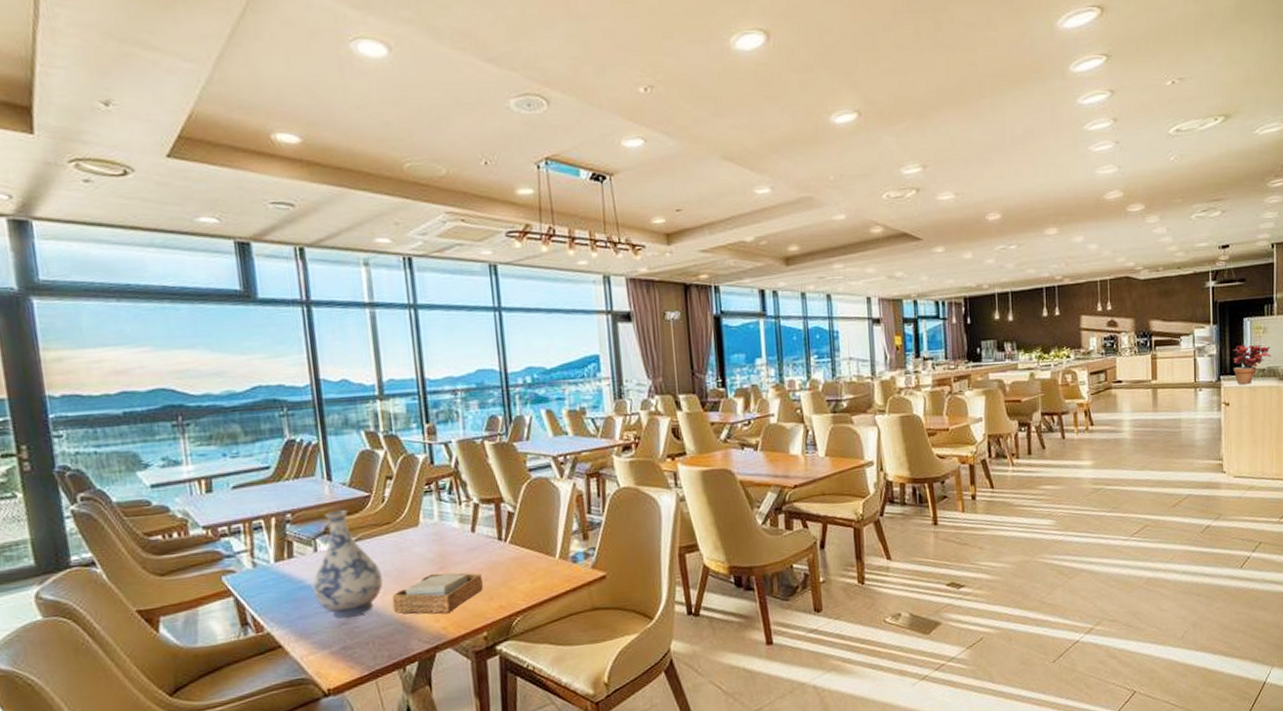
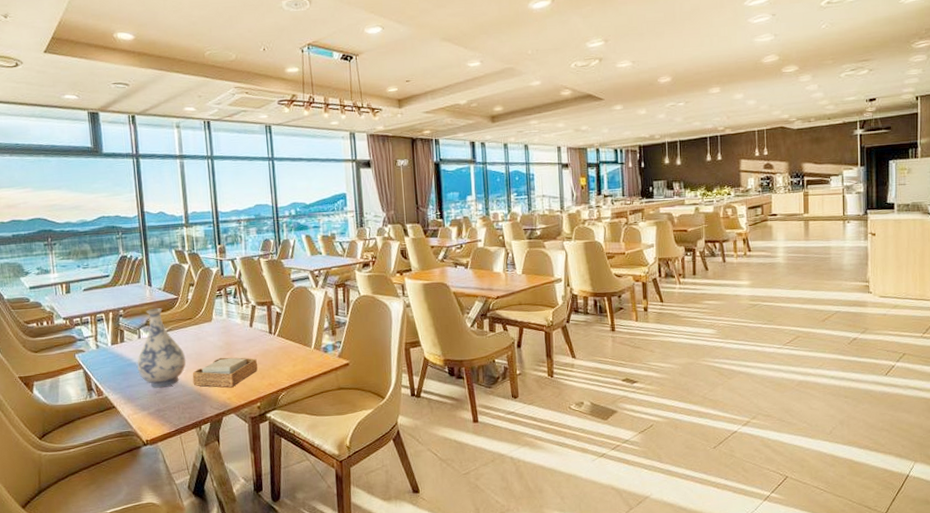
potted plant: present [1233,344,1271,384] -> none [879,183,915,217]

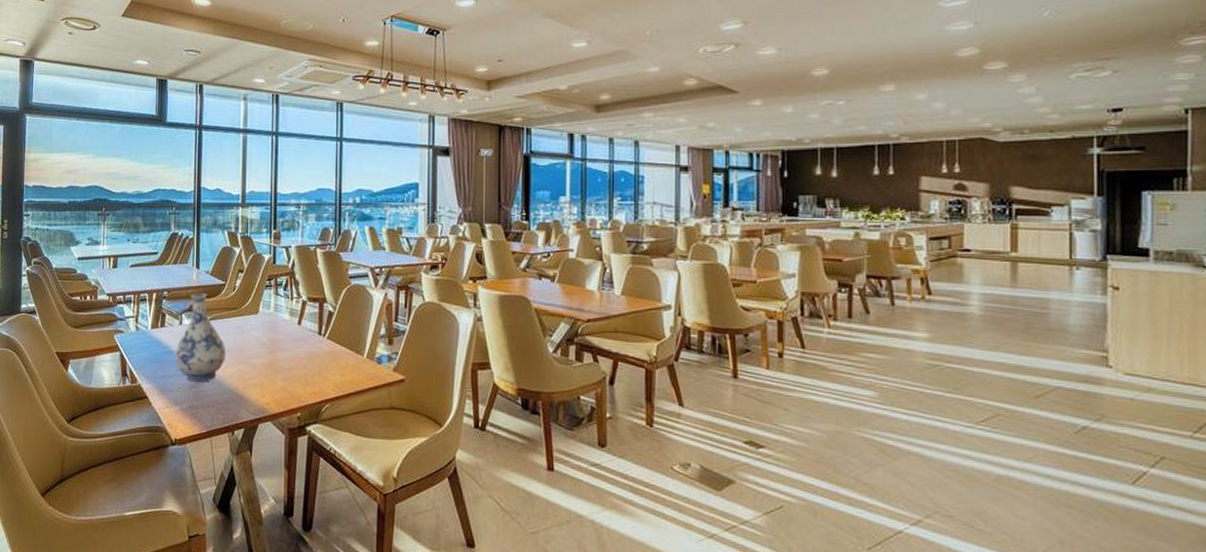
napkin holder: present [192,357,258,388] -> none [231,355,302,392]

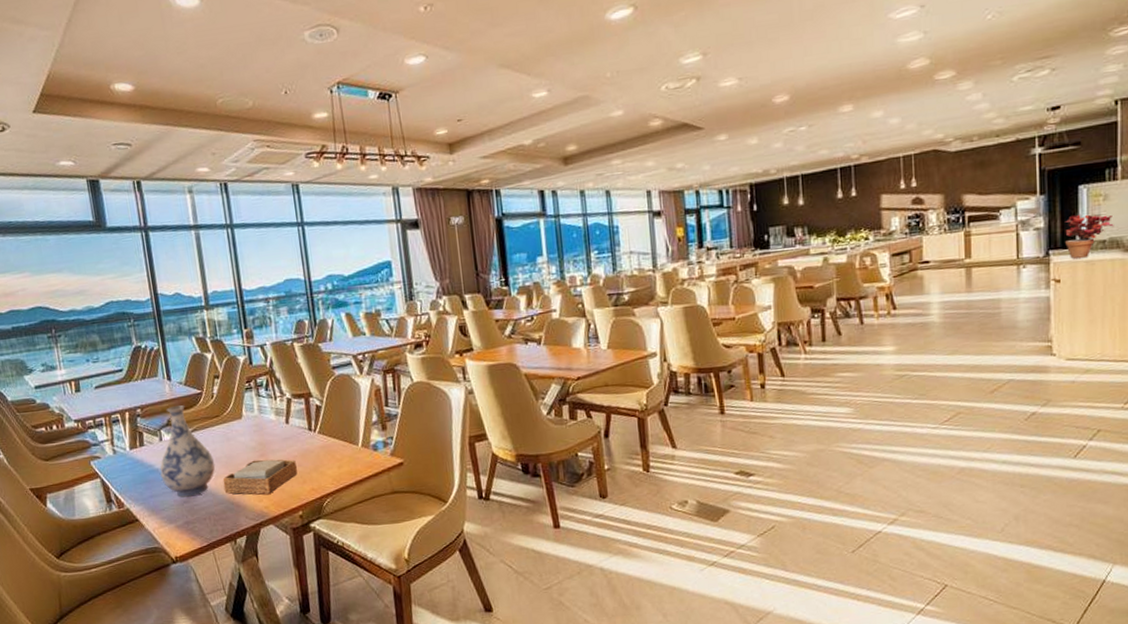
napkin holder: none [231,355,302,392] -> present [223,459,297,495]
potted plant: none [1125,221,1183,267] -> present [1065,214,1114,259]

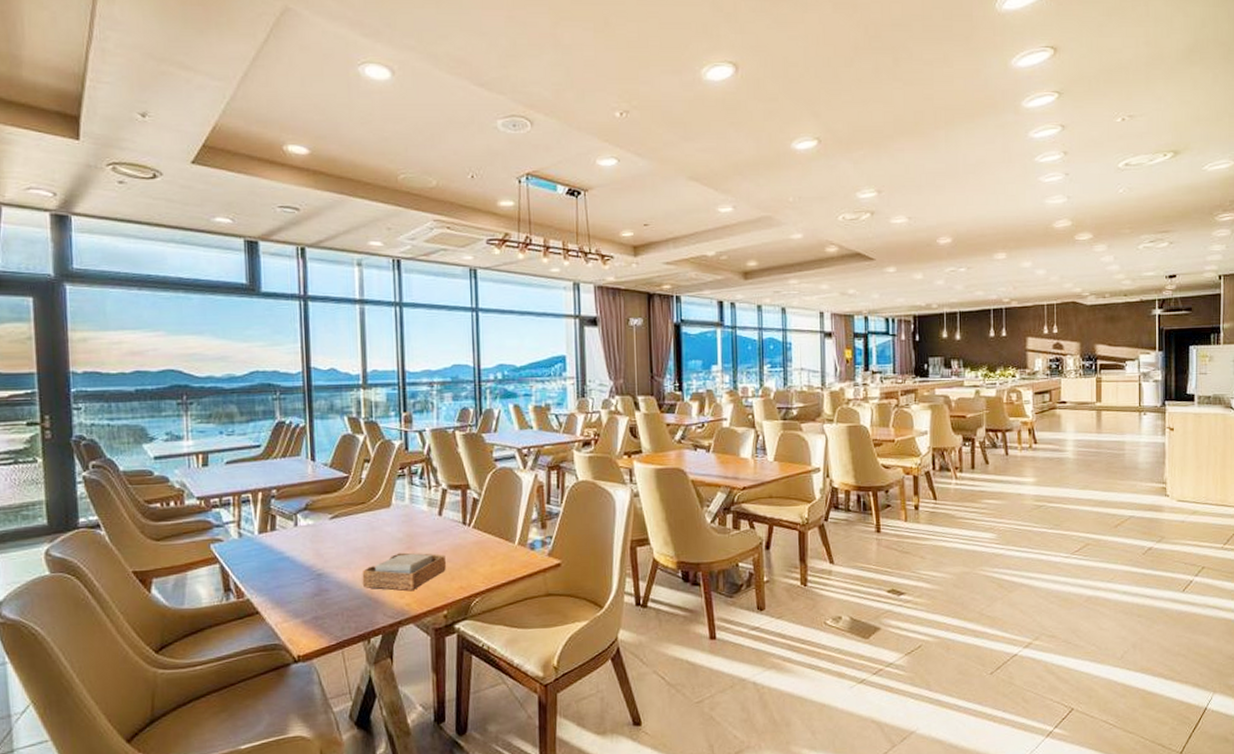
vase: present [159,405,216,498] -> none [291,489,355,590]
potted plant: present [1065,214,1114,259] -> none [1178,371,1217,410]

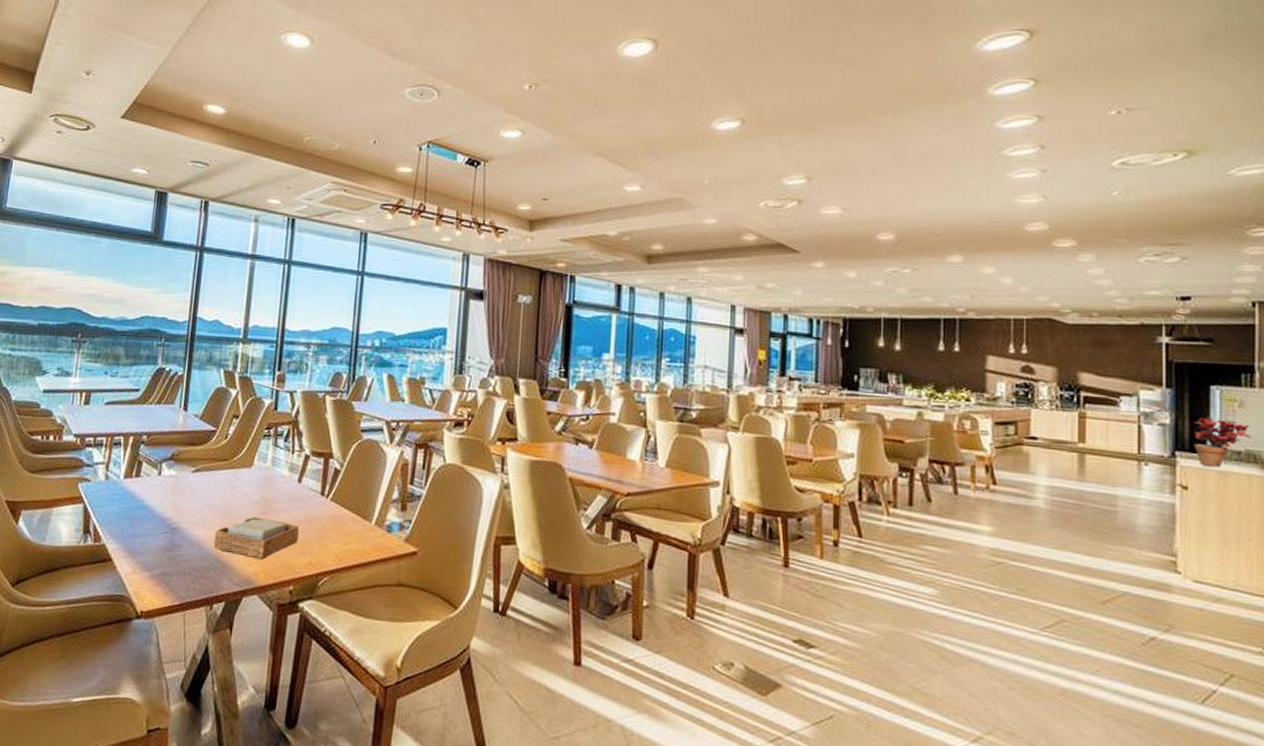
potted plant: none [1178,371,1217,410] -> present [1194,417,1251,467]

